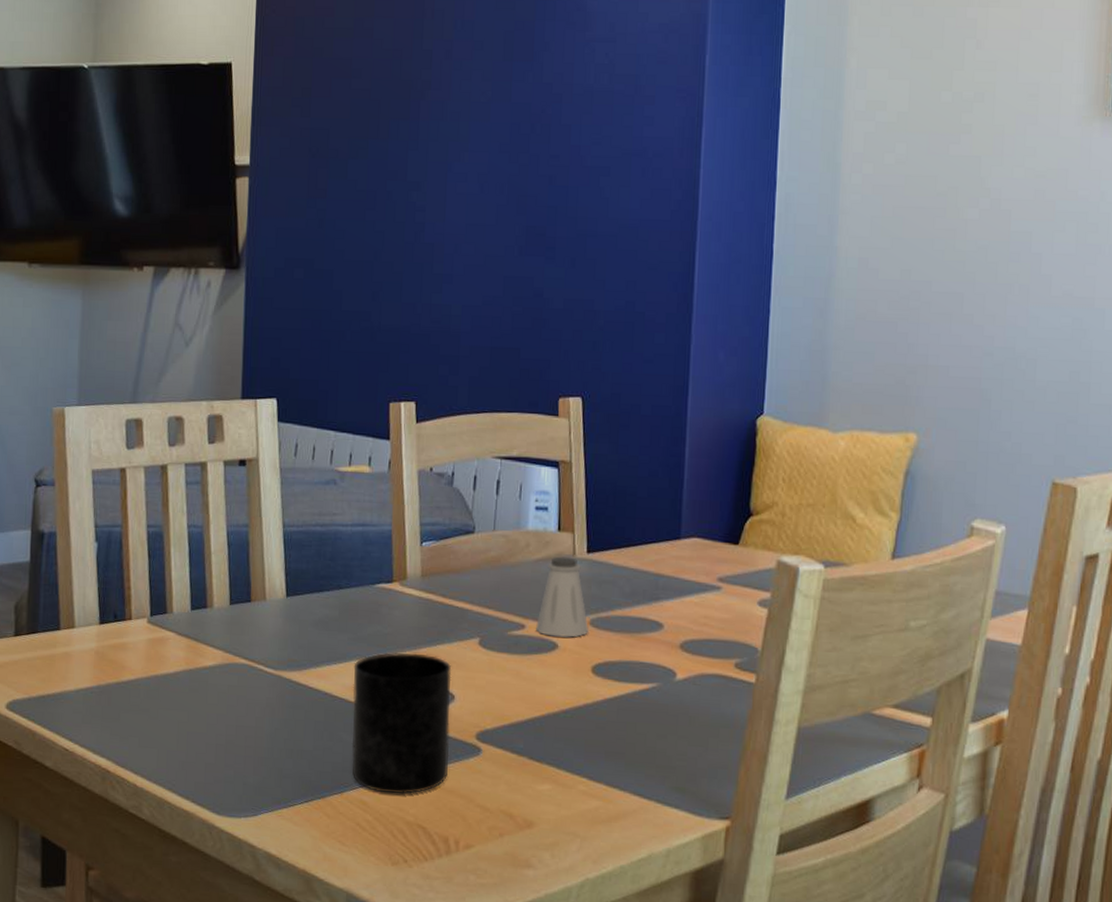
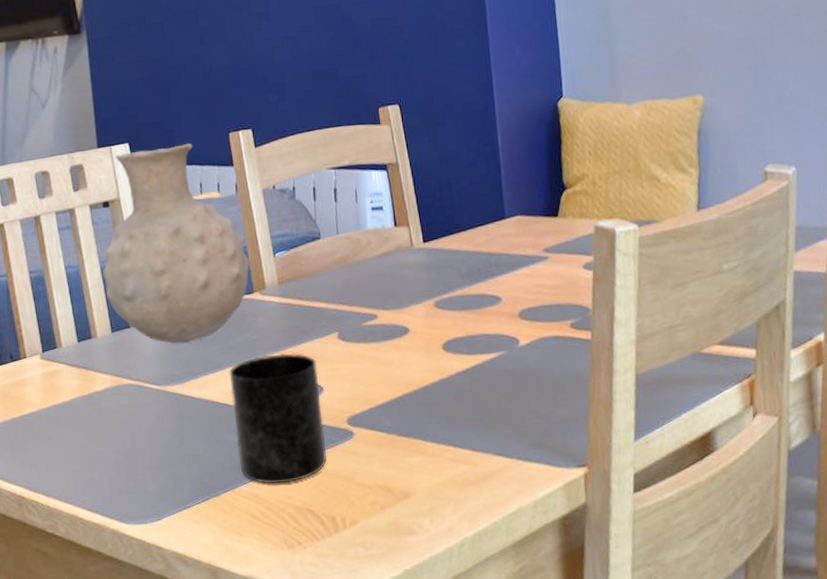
vase: none [229,407,394,628] -> present [103,143,250,344]
saltshaker: present [536,556,589,637] -> none [387,248,435,322]

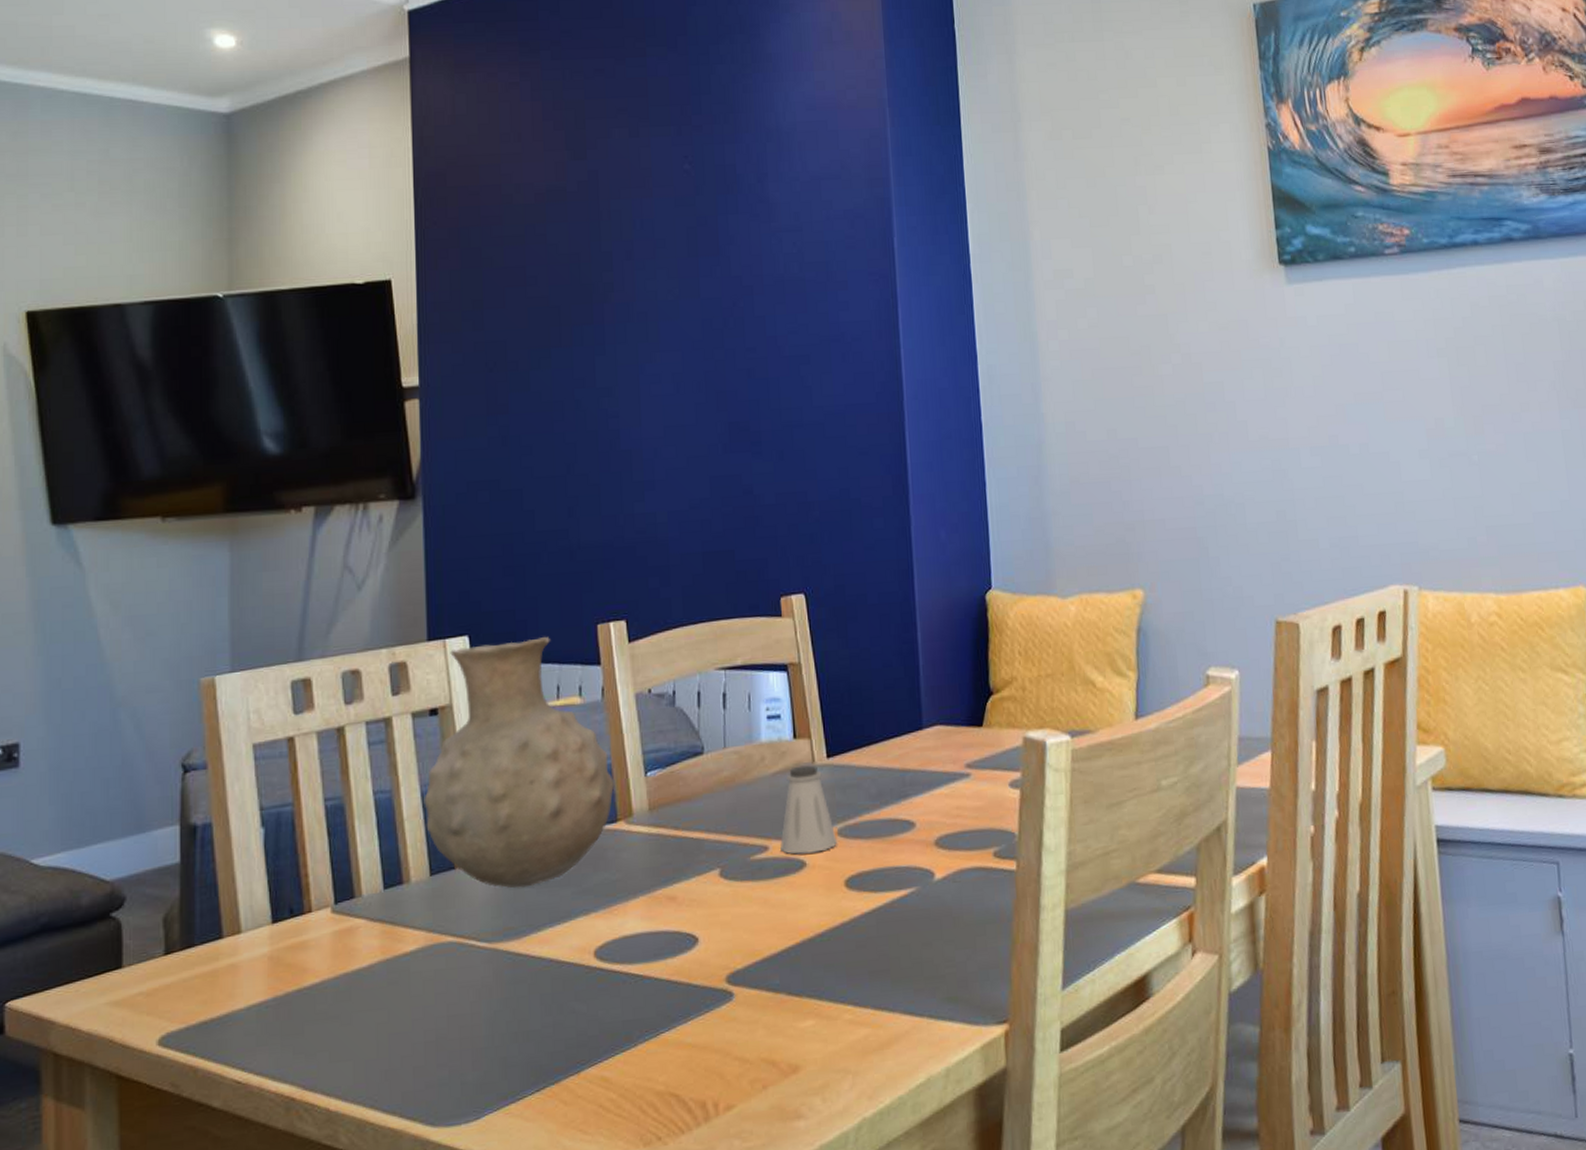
mug: present [229,354,327,484] -> none [580,897,698,1064]
saltshaker: none [387,248,435,322] -> present [780,765,837,855]

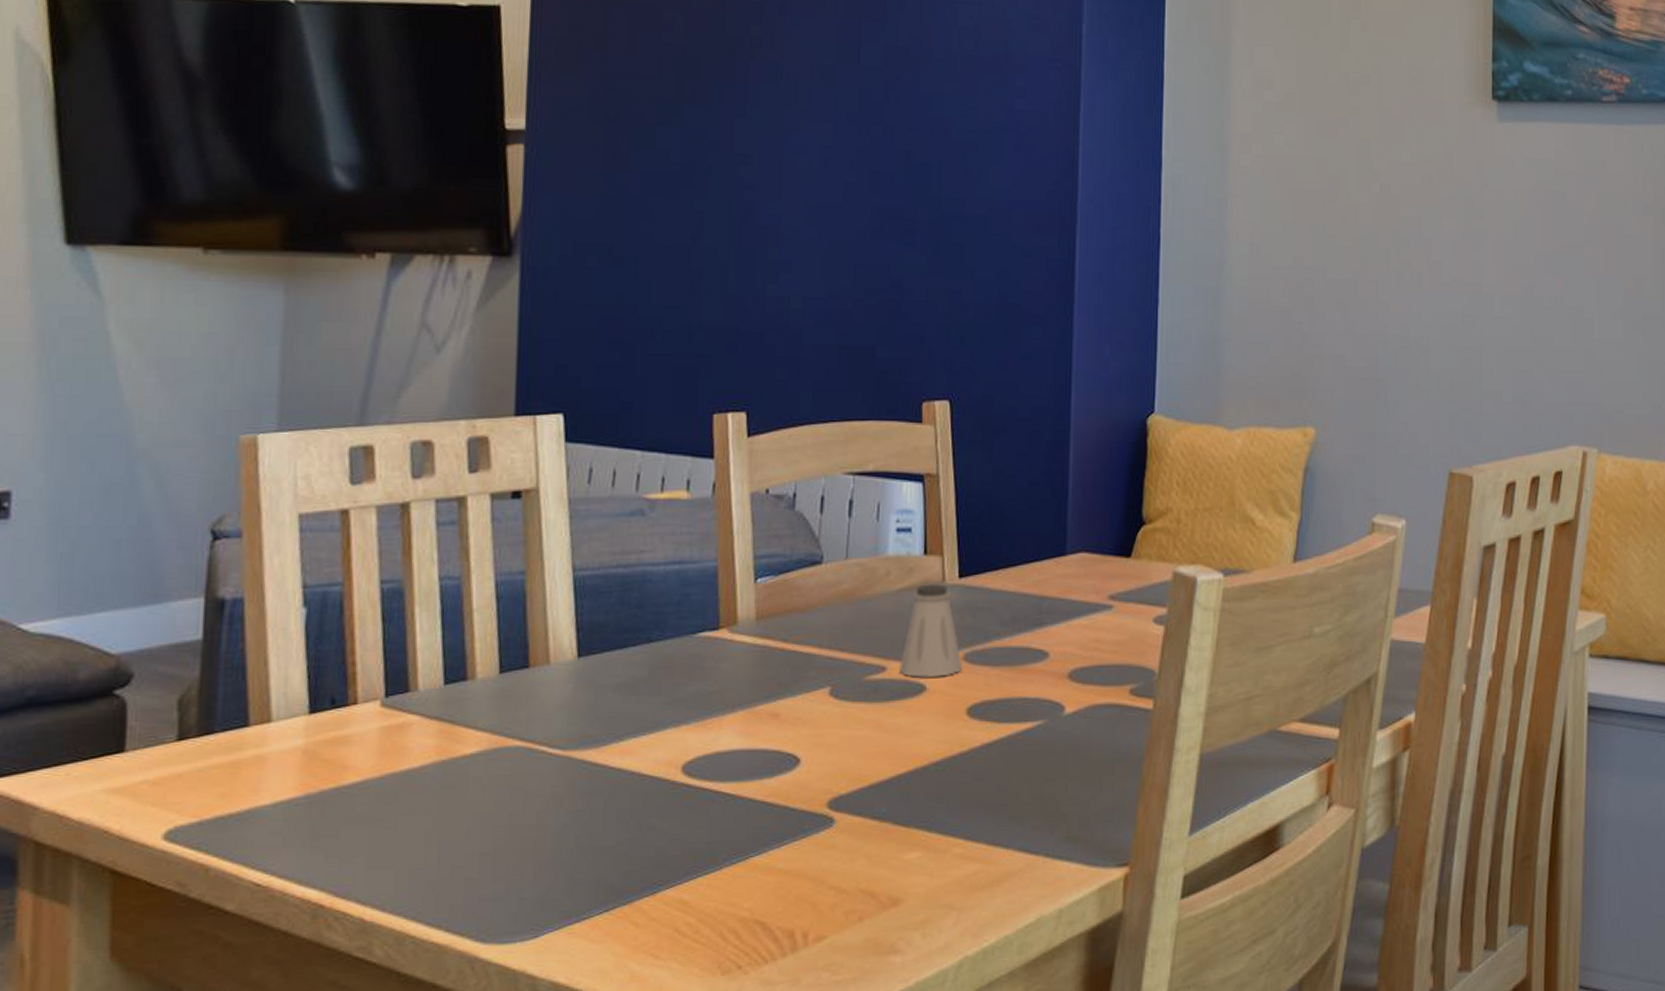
vase: present [424,636,615,889] -> none [498,421,720,693]

